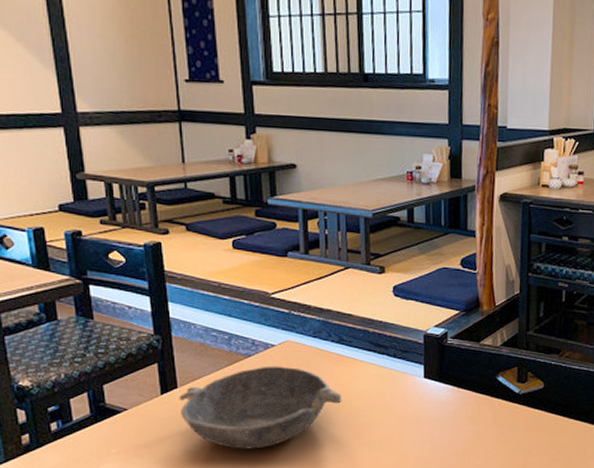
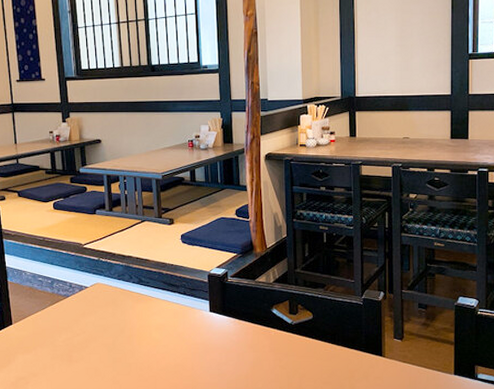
bowl: present [179,366,342,449] -> none [14,304,143,376]

